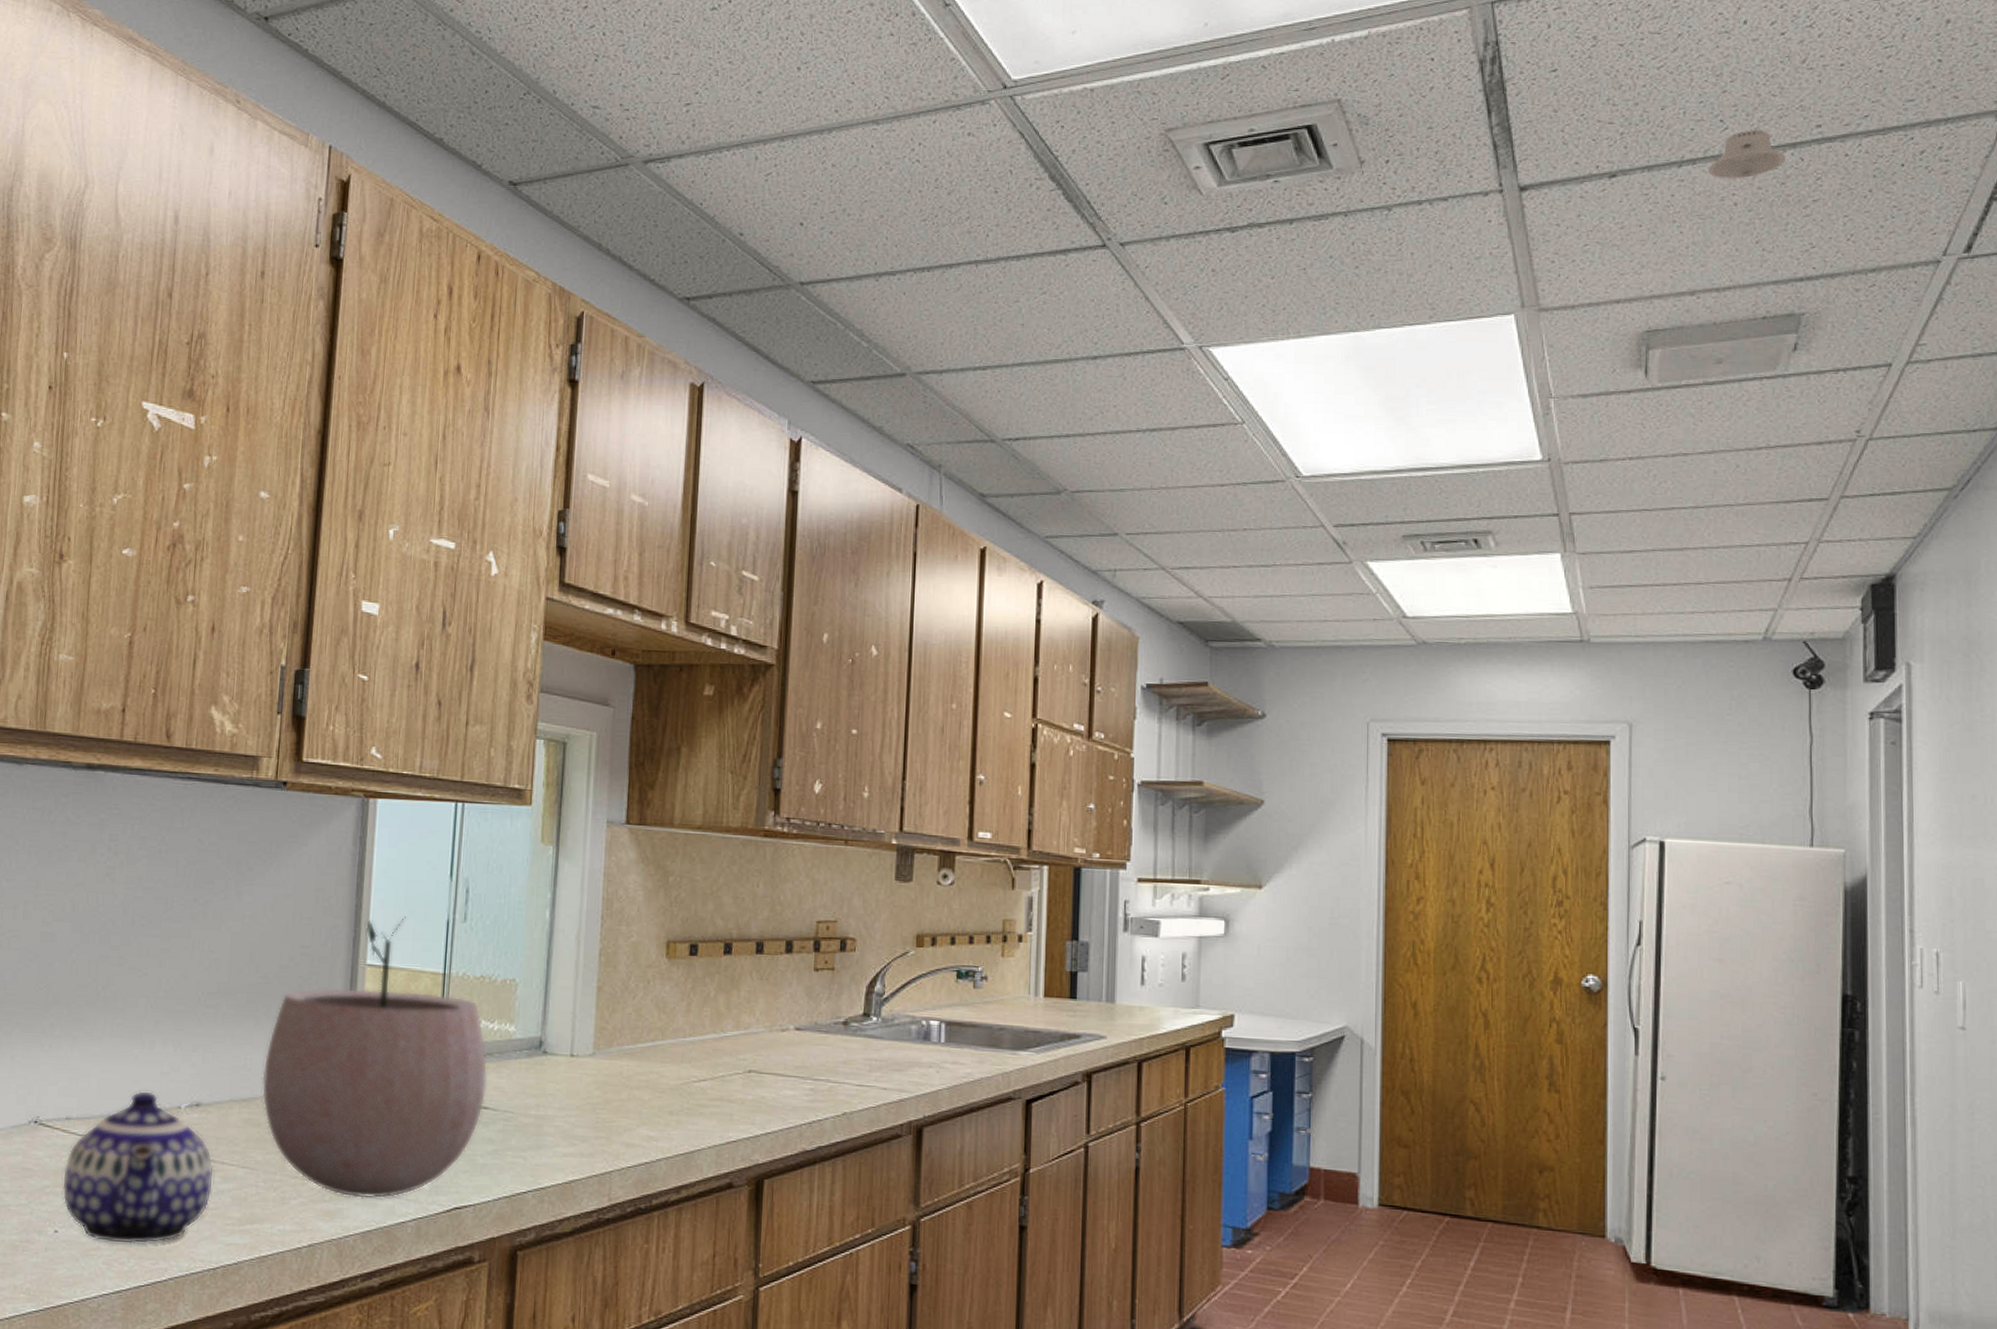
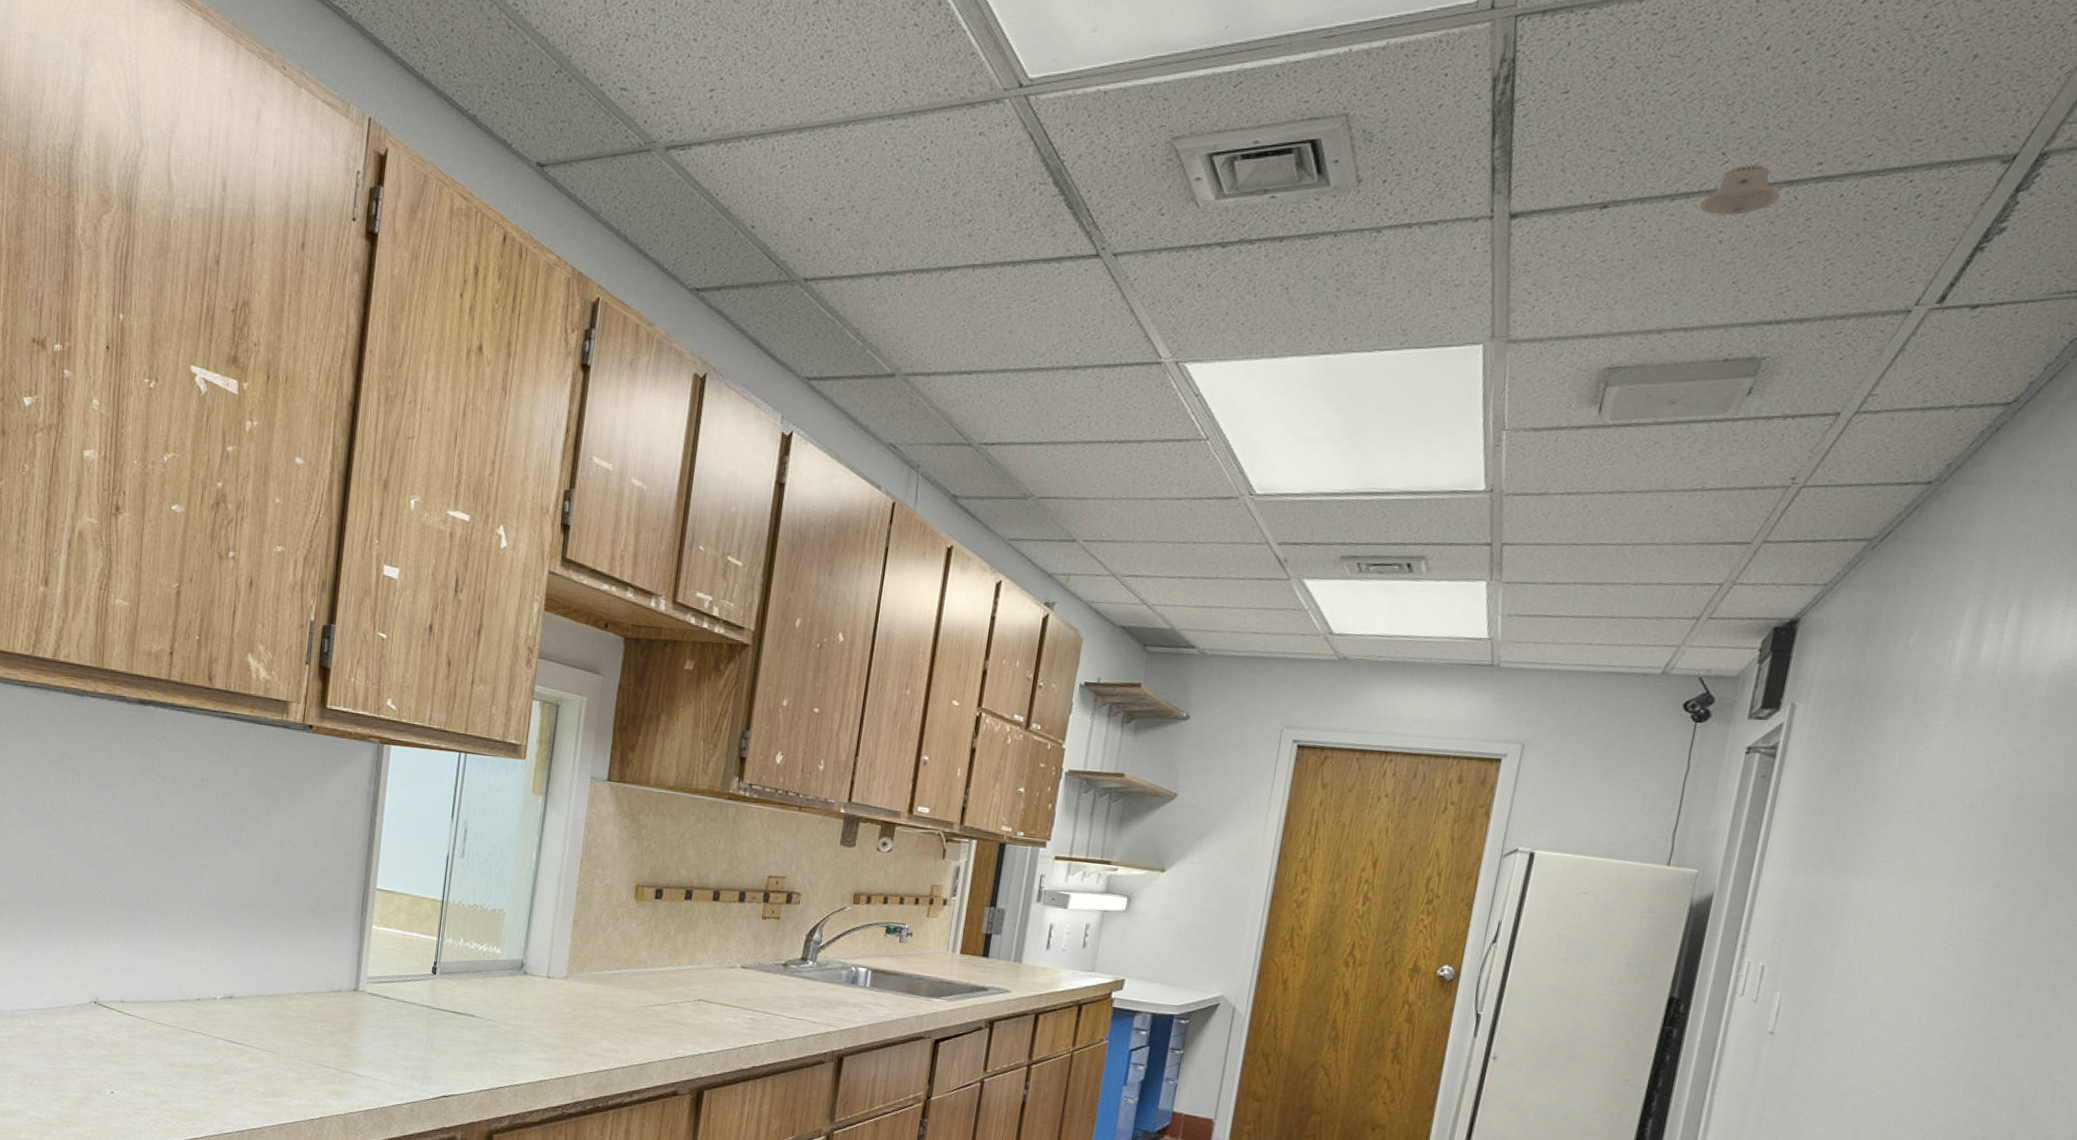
teapot: present [62,1090,214,1244] -> none [117,982,243,1108]
plant pot: present [261,916,488,1199] -> none [284,849,476,1085]

